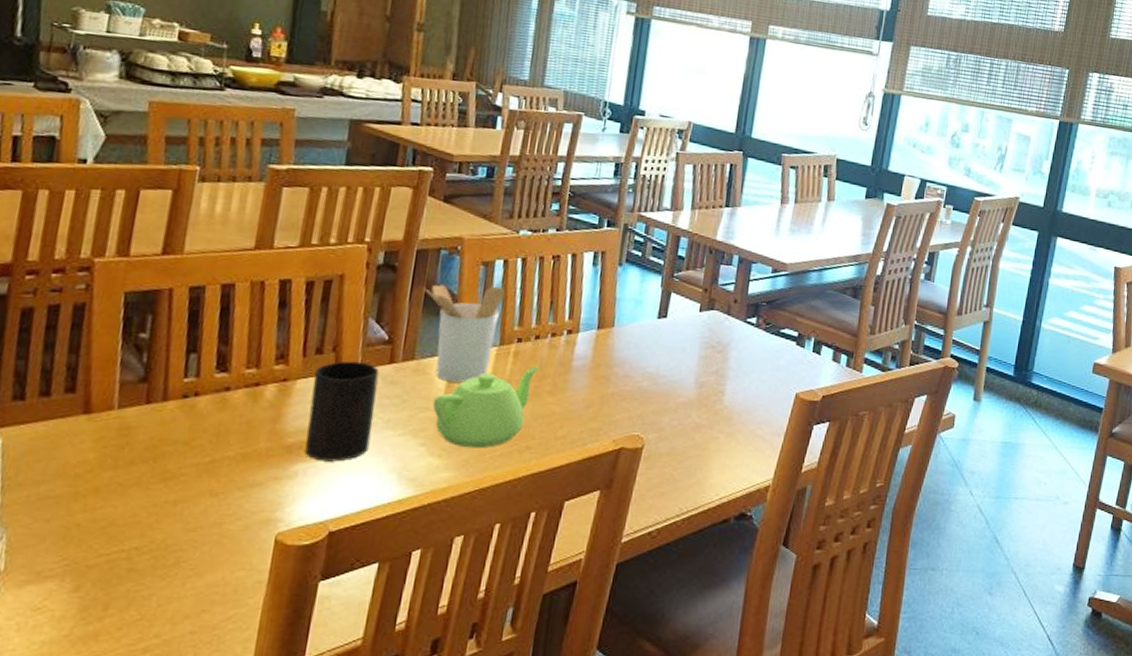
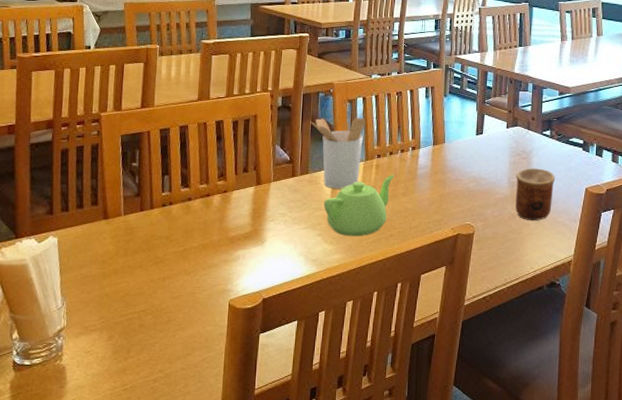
cup: present [305,361,380,462] -> none [242,176,286,249]
cup: none [702,364,758,433] -> present [516,168,555,220]

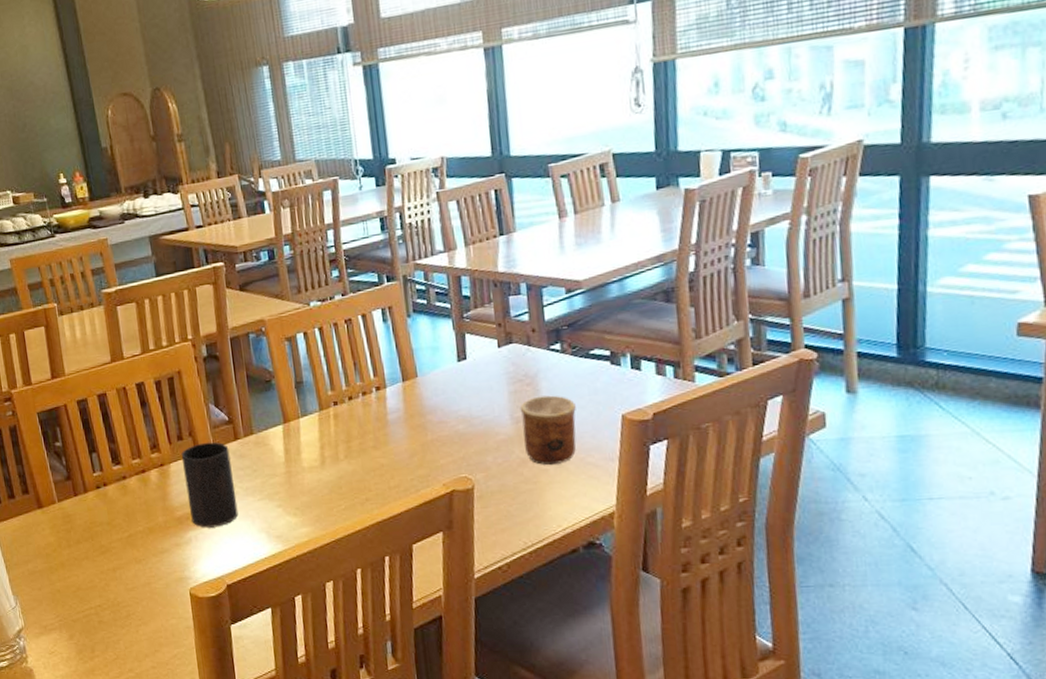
cup: none [242,176,286,249] -> present [181,442,239,528]
utensil holder: present [310,117,366,189] -> none [244,358,316,449]
teapot: present [323,175,395,237] -> none [277,424,360,505]

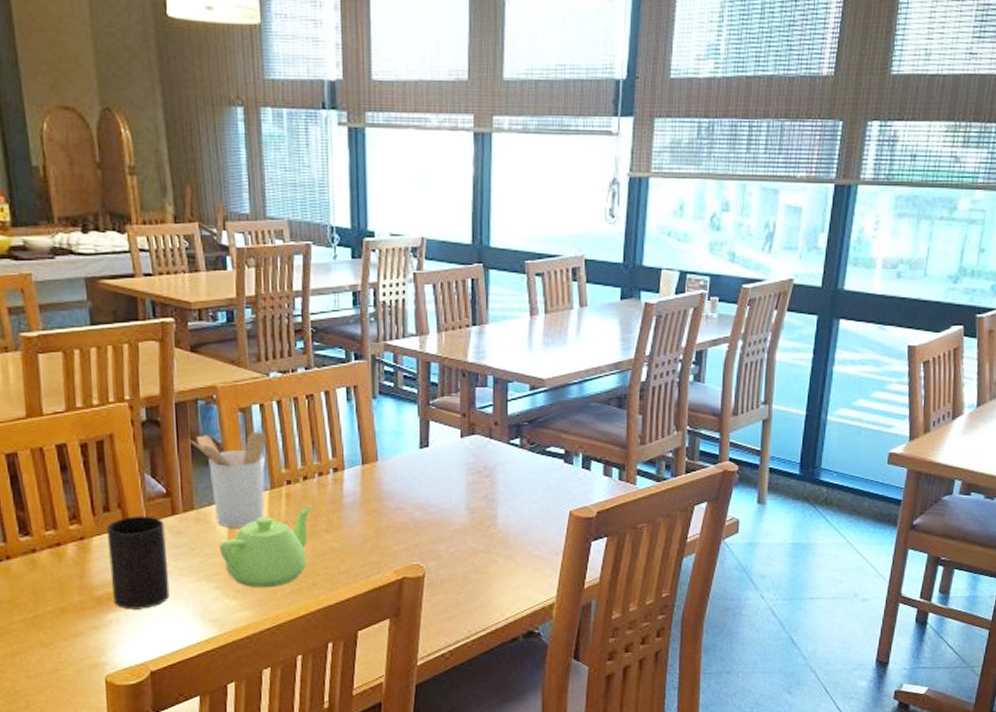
utensil holder: none [244,358,316,449] -> present [189,431,267,528]
teapot: none [277,424,360,505] -> present [219,506,313,588]
cup: present [519,395,576,465] -> none [476,488,529,556]

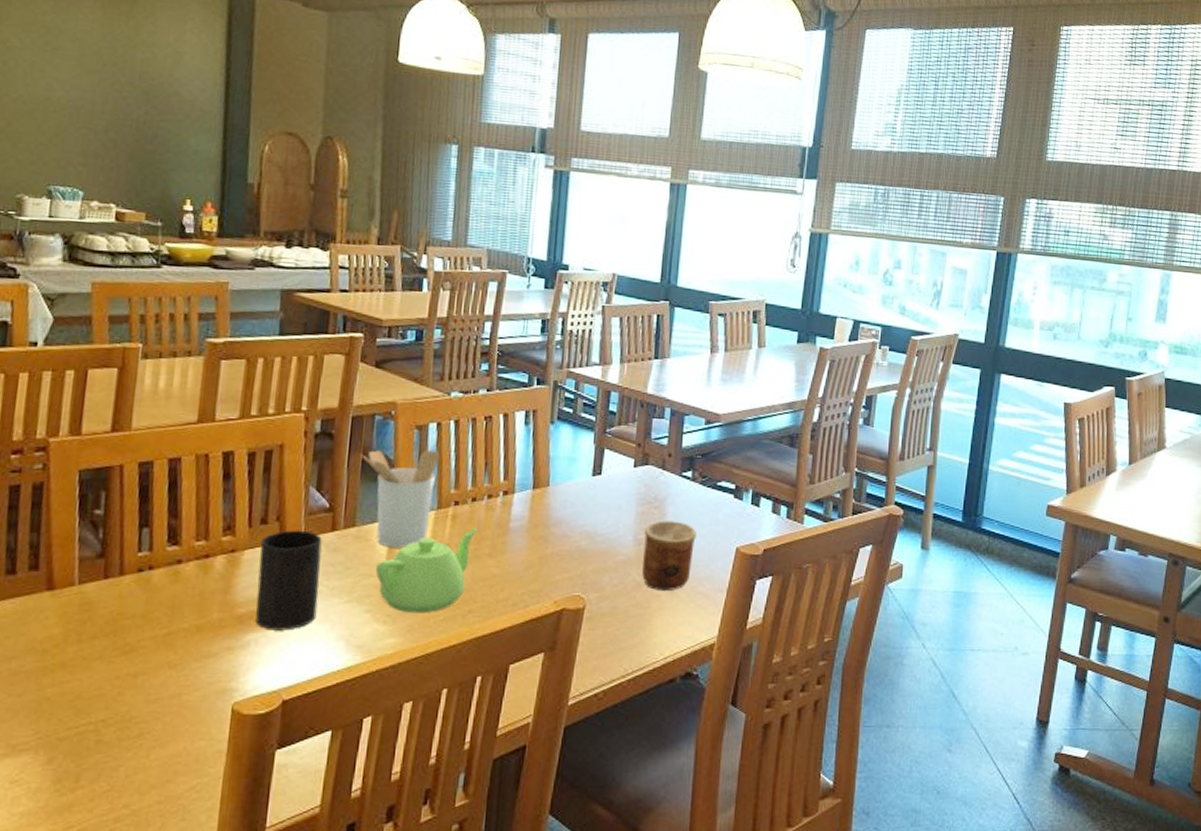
cup: none [476,488,529,556] -> present [642,520,697,590]

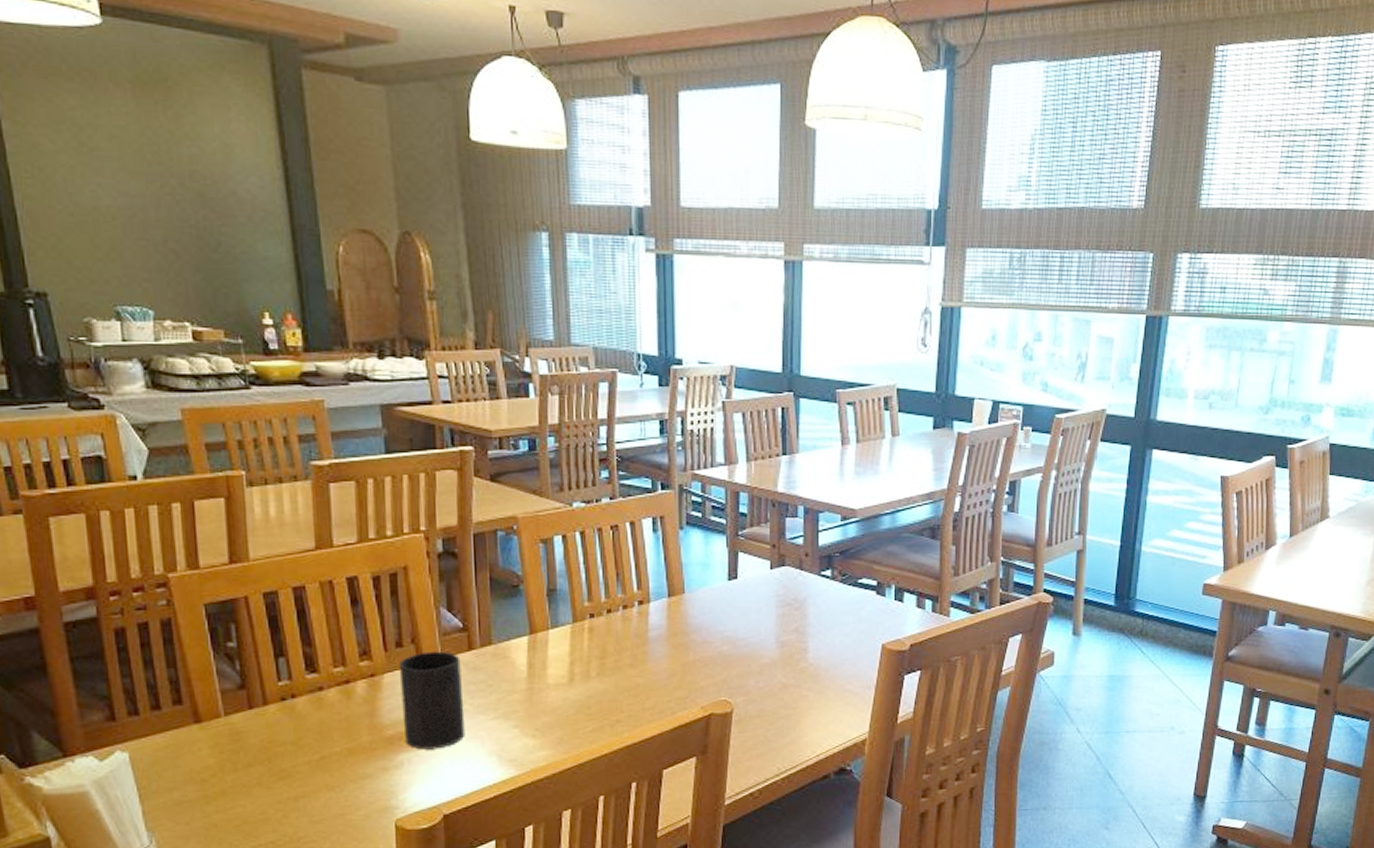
utensil holder: present [361,449,440,548] -> none [488,563,569,663]
teapot: present [375,528,478,614] -> none [518,640,617,726]
cup: present [642,520,697,590] -> none [786,621,840,691]

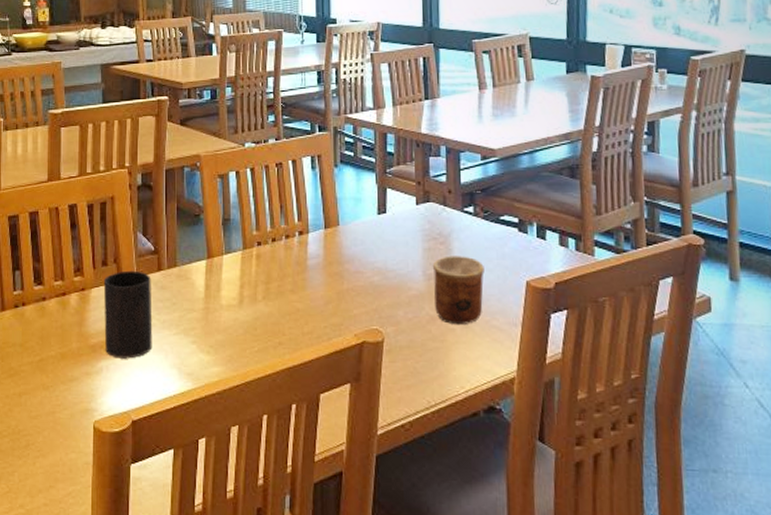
cup: none [786,621,840,691] -> present [432,256,484,324]

